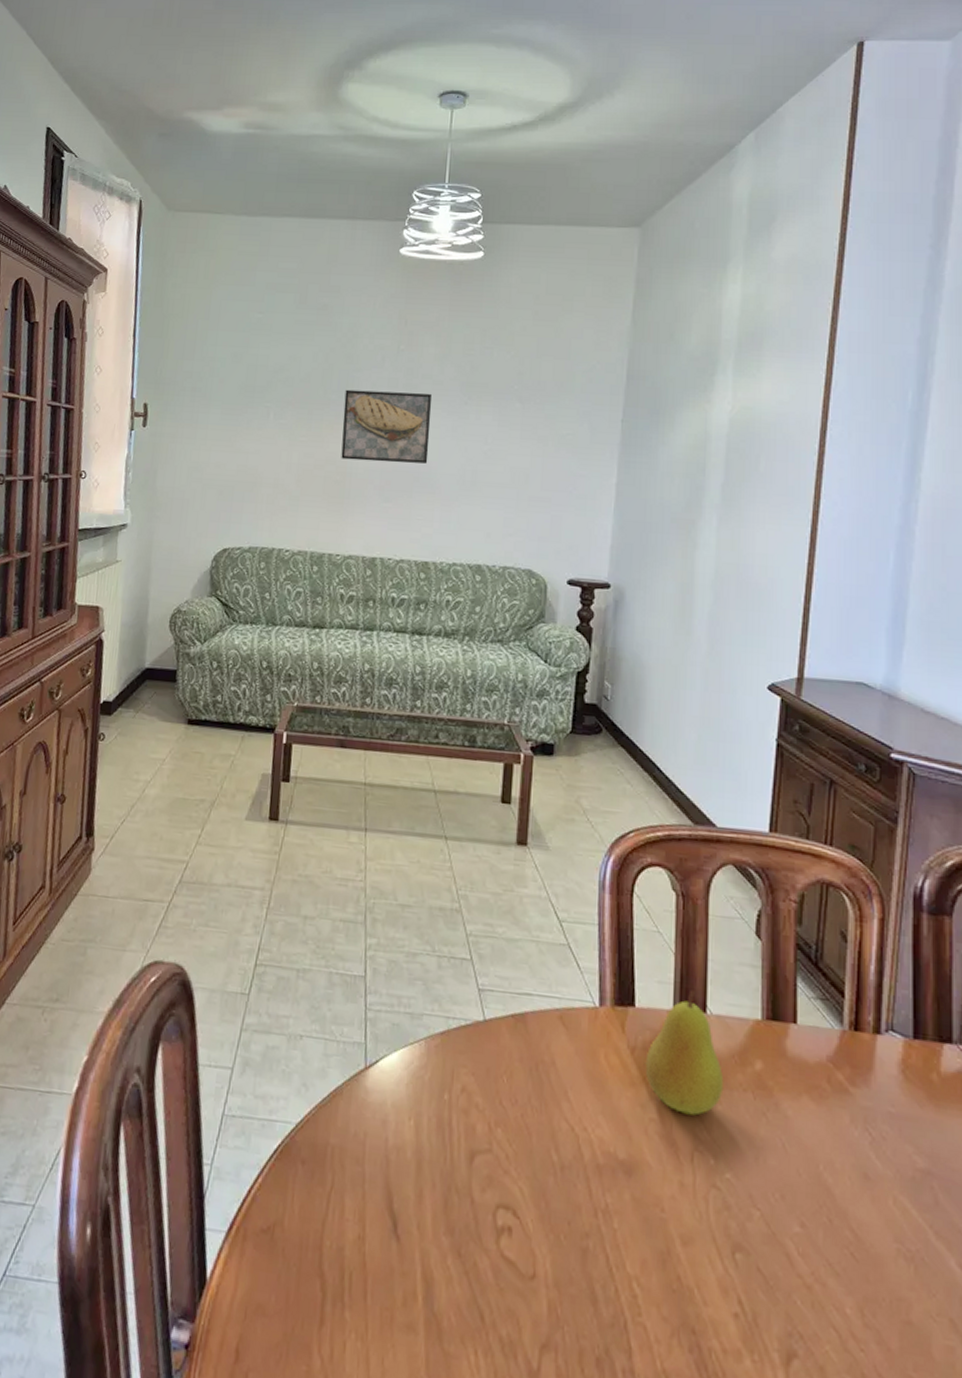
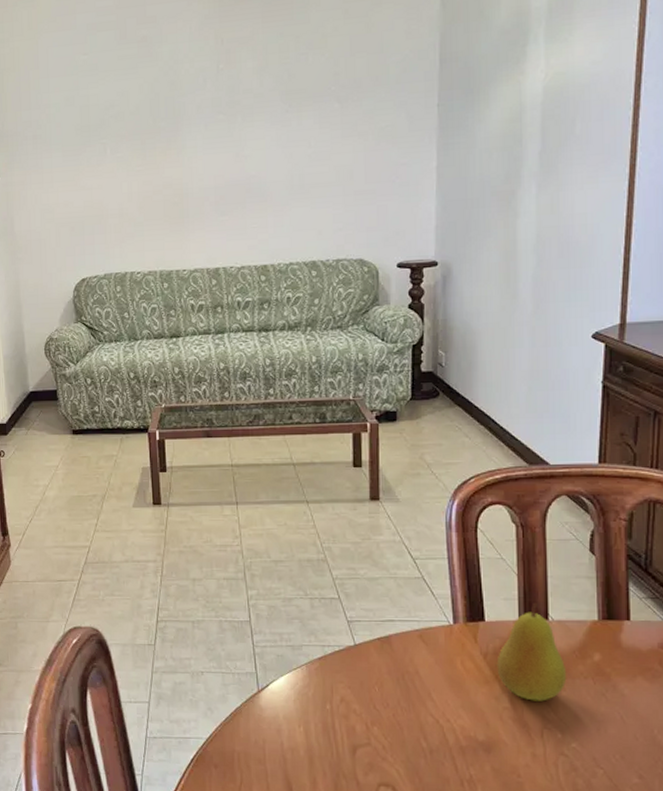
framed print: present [341,389,432,464] -> none [173,108,257,182]

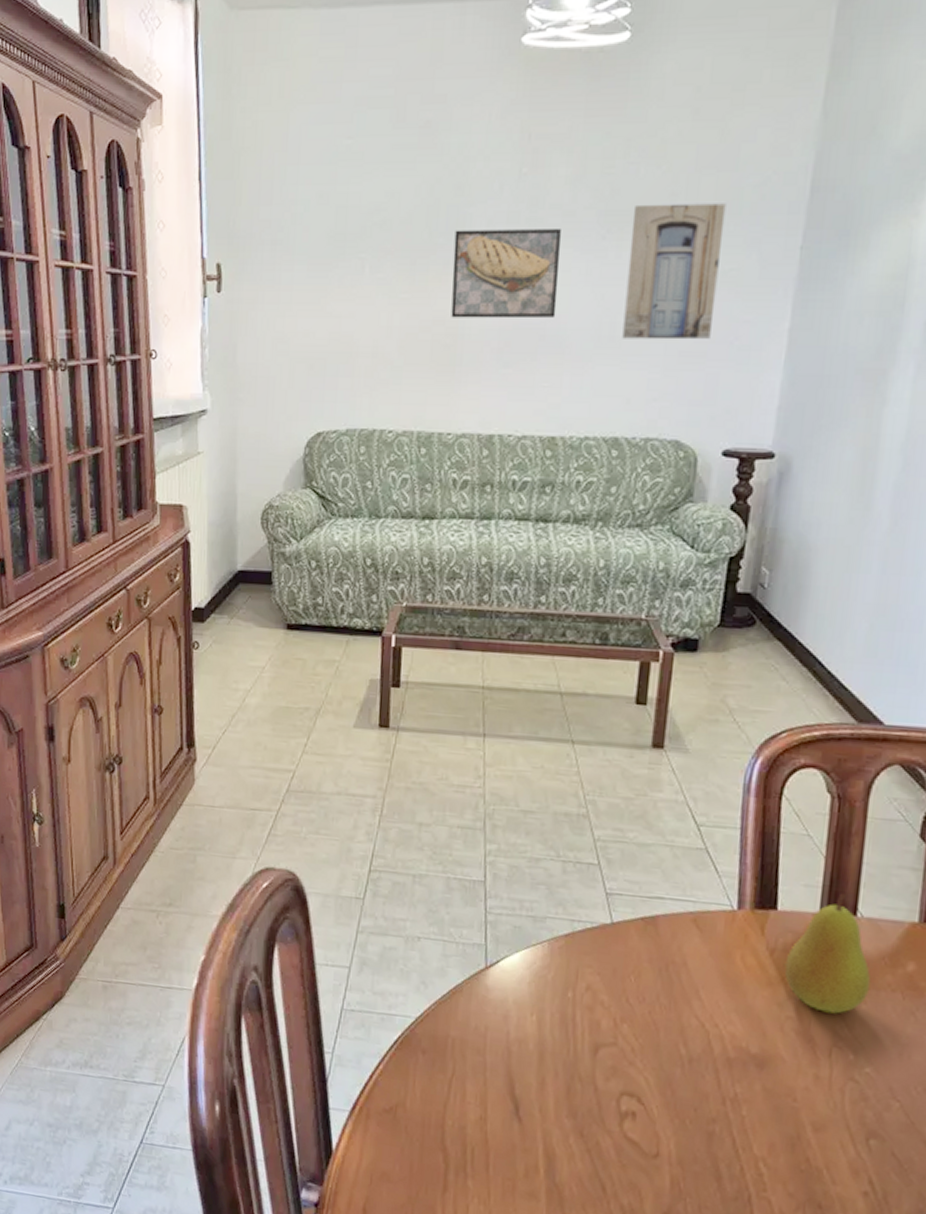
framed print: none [173,108,257,182] -> present [451,229,562,319]
wall art: none [307,77,378,186] -> present [622,203,726,340]

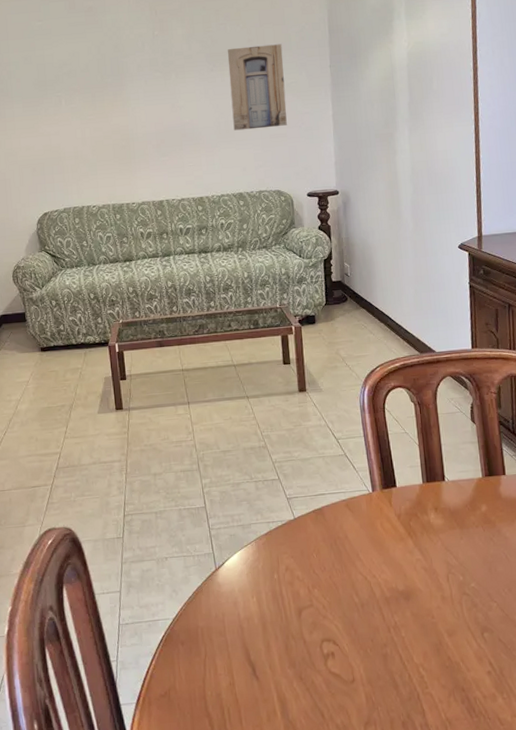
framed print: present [451,229,562,319] -> none [118,67,190,129]
fruit: present [784,893,871,1014] -> none [408,467,463,551]

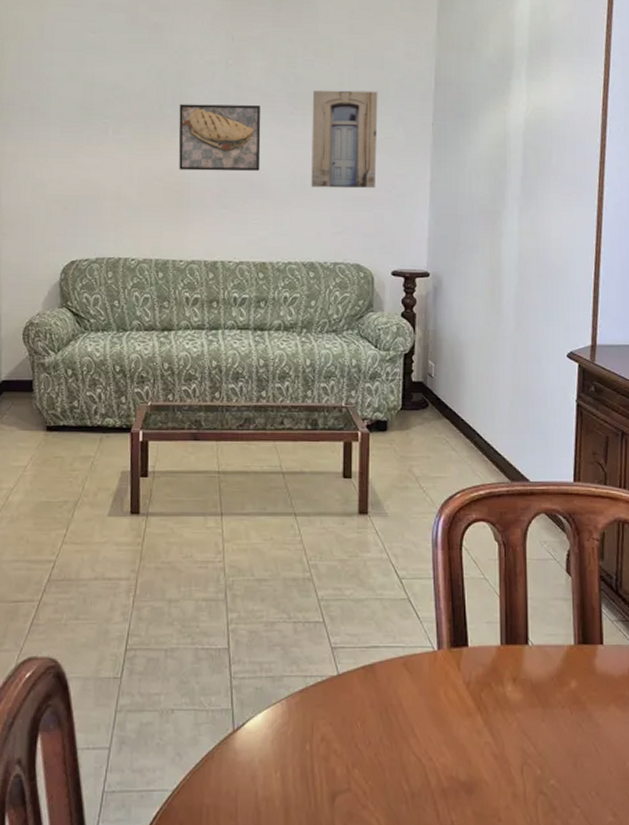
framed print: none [118,67,190,129] -> present [178,104,261,172]

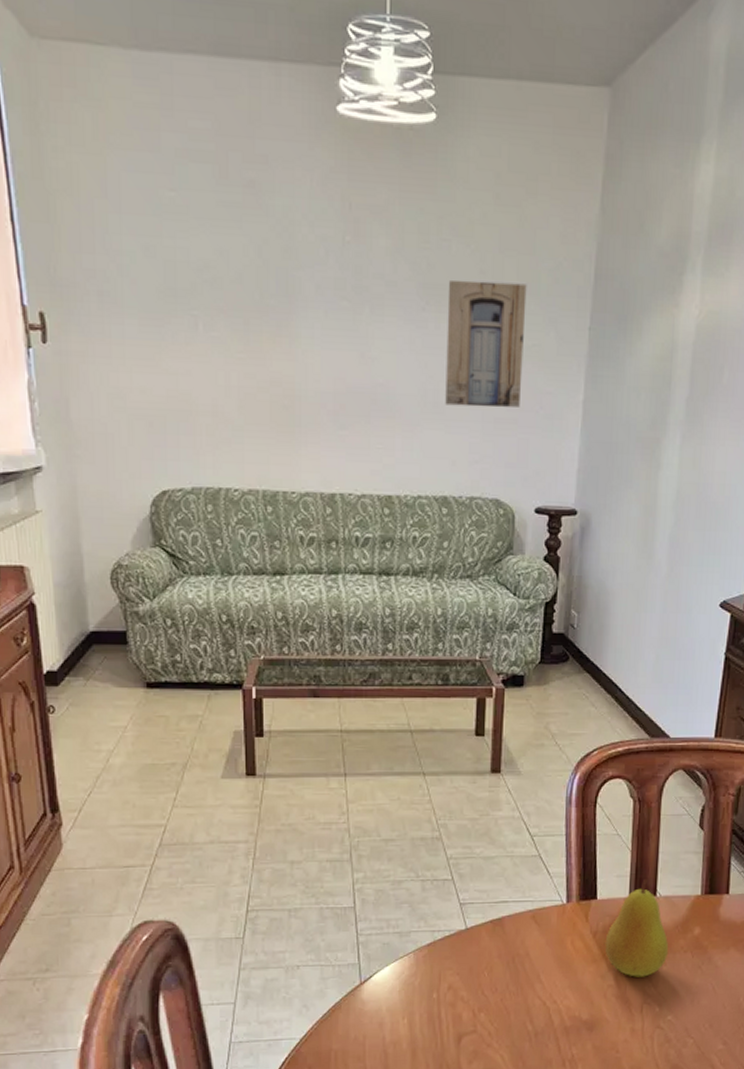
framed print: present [178,104,261,172] -> none [285,292,386,383]
fruit: none [479,626,546,734] -> present [604,879,669,977]

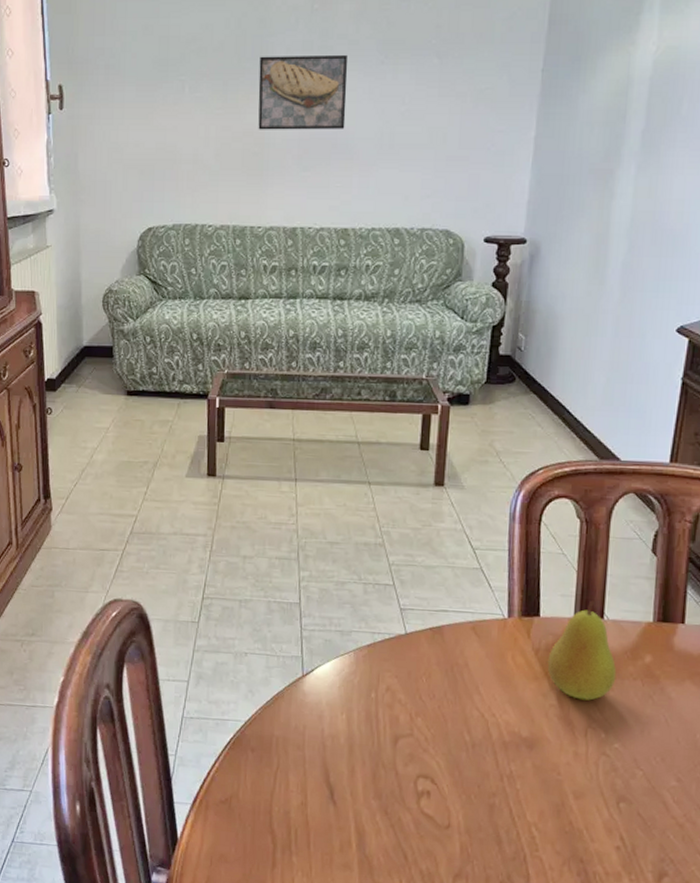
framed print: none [285,292,386,383] -> present [258,55,348,130]
wall art: present [445,280,527,408] -> none [400,34,481,147]

